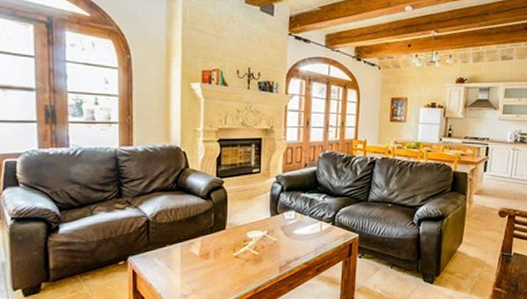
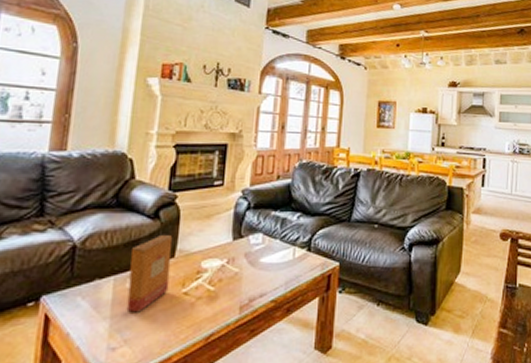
product box: none [192,211,223,270] -> present [126,234,173,313]

